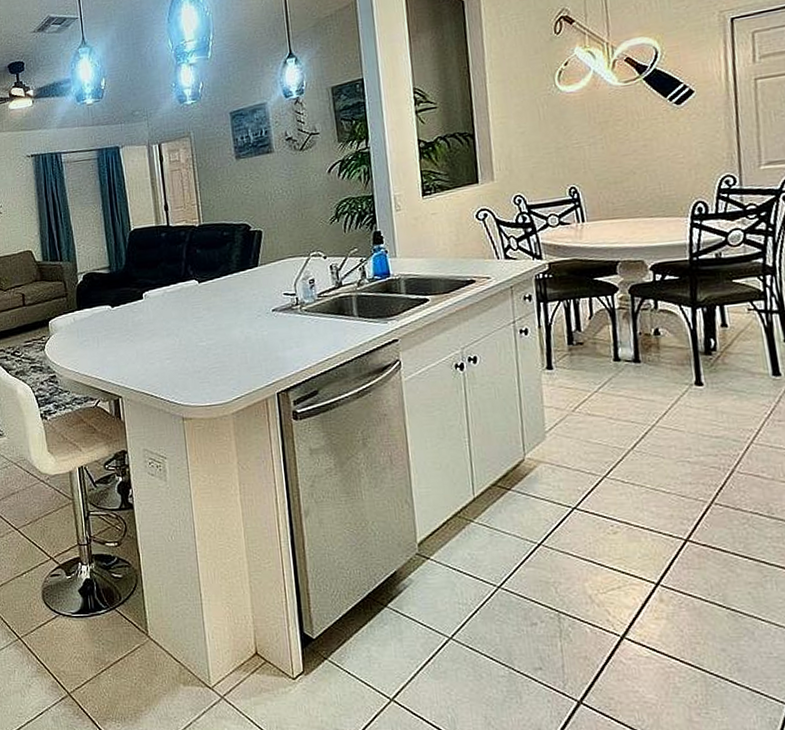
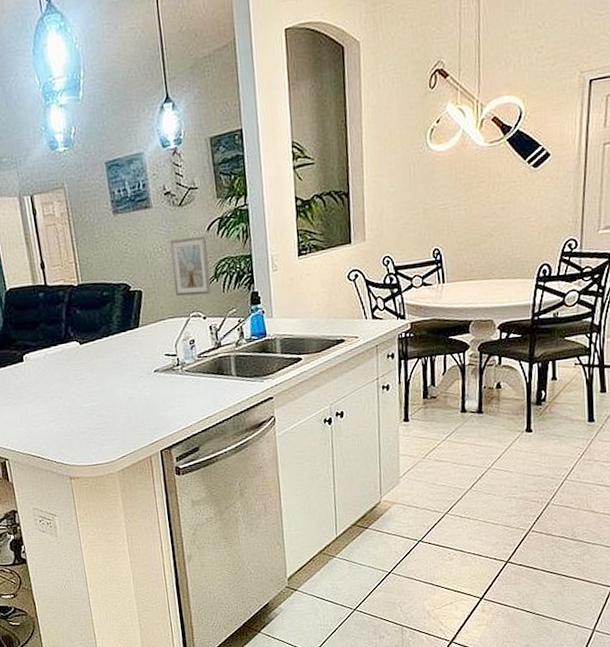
picture frame: none [290,177,332,236] -> present [169,235,211,297]

